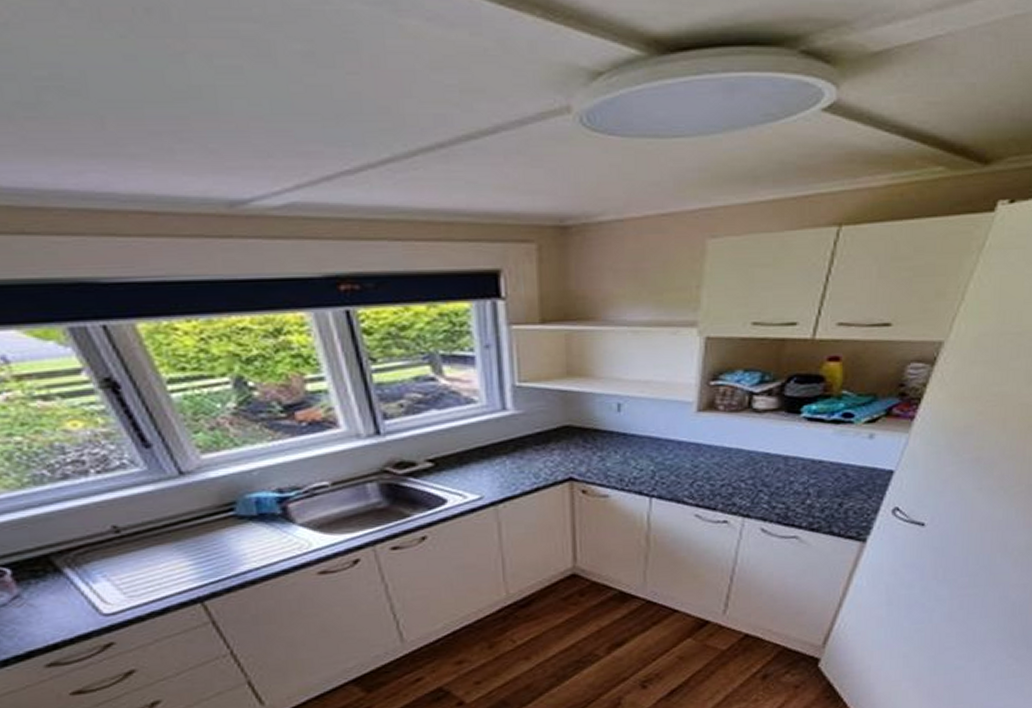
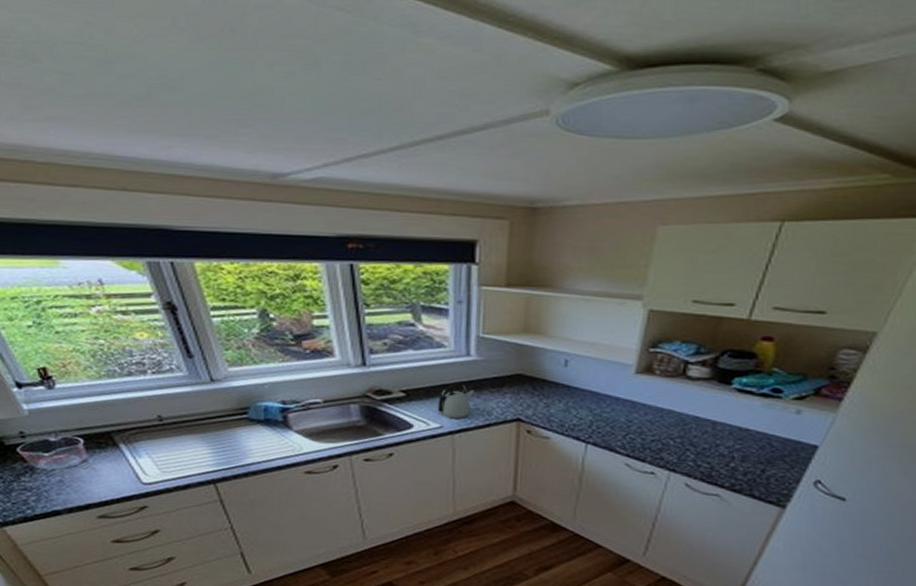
kettle: none [474,441,517,488] -> present [437,381,475,419]

